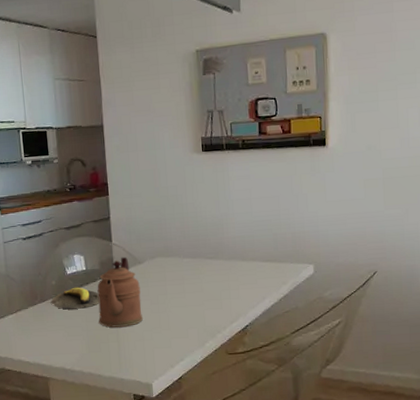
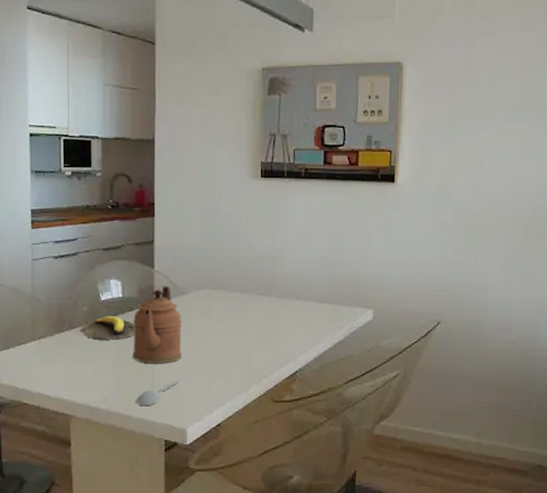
spoon: none [105,341,141,366] -> present [136,381,178,406]

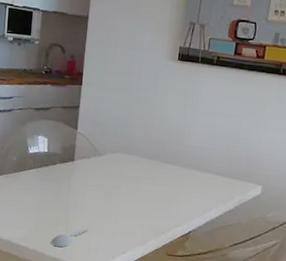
banana: present [80,315,135,340] -> none [9,166,56,189]
coffeepot: present [132,285,183,363] -> none [51,146,97,213]

